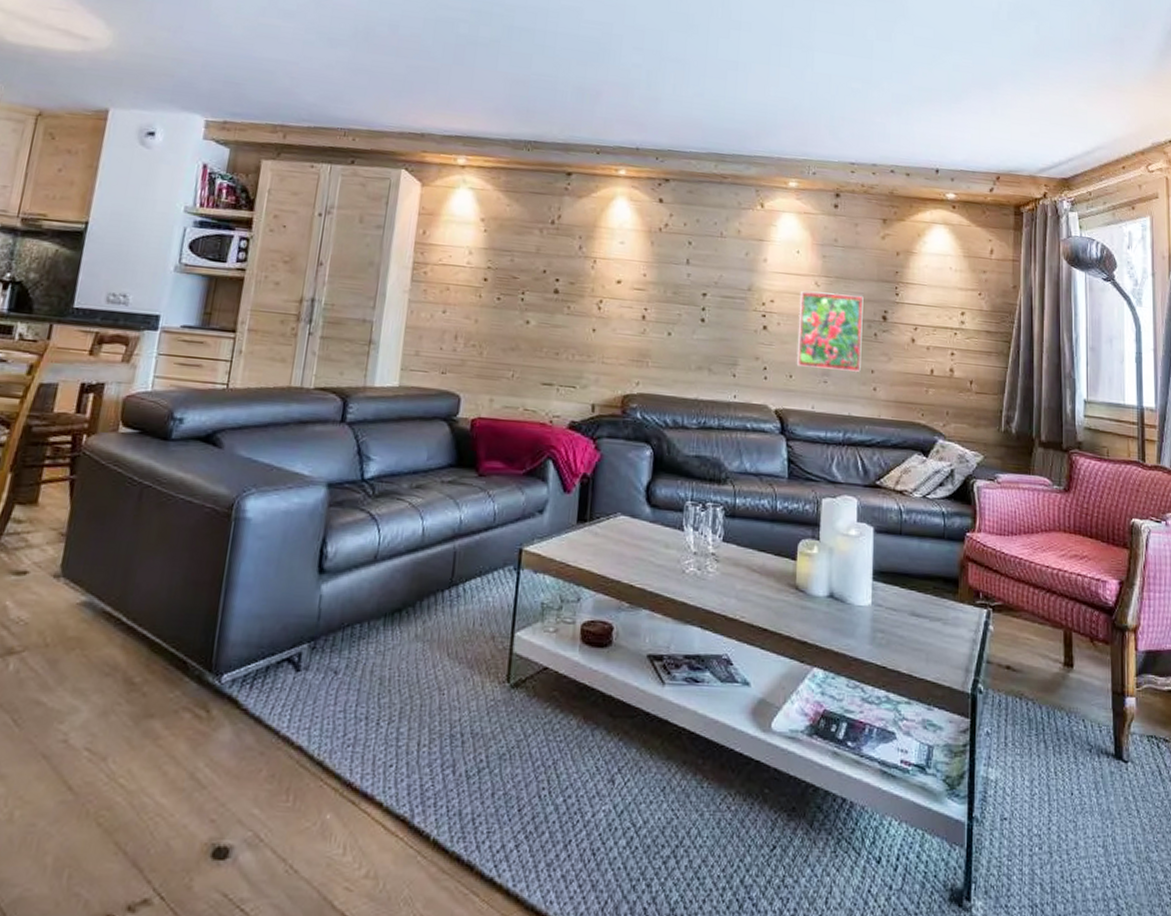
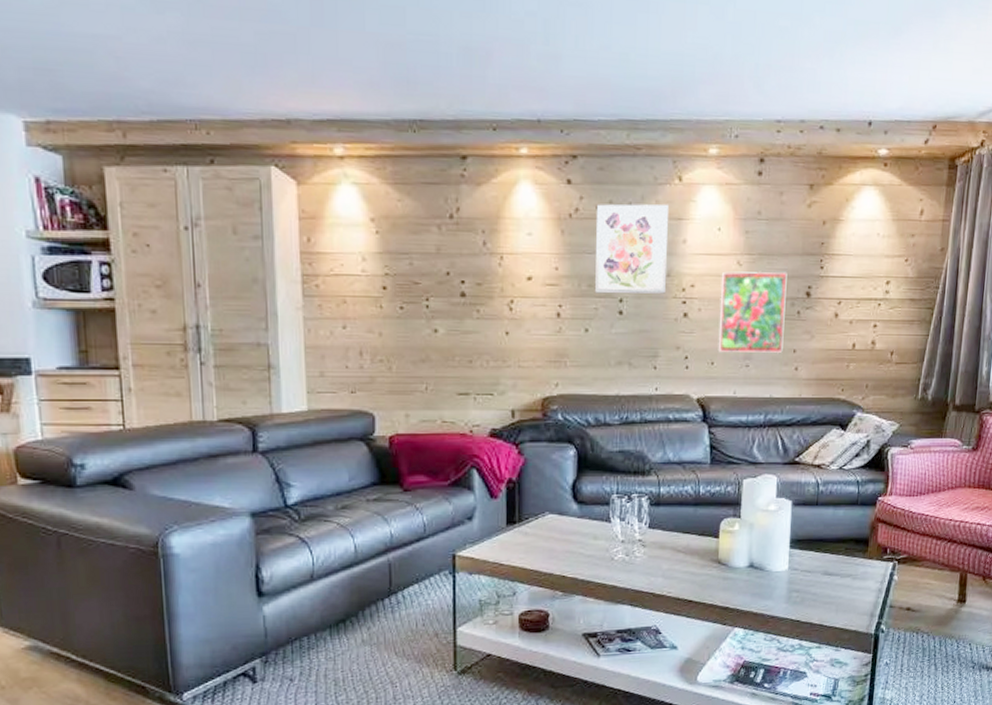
wall art: none [679,221,751,306] -> present [595,204,668,294]

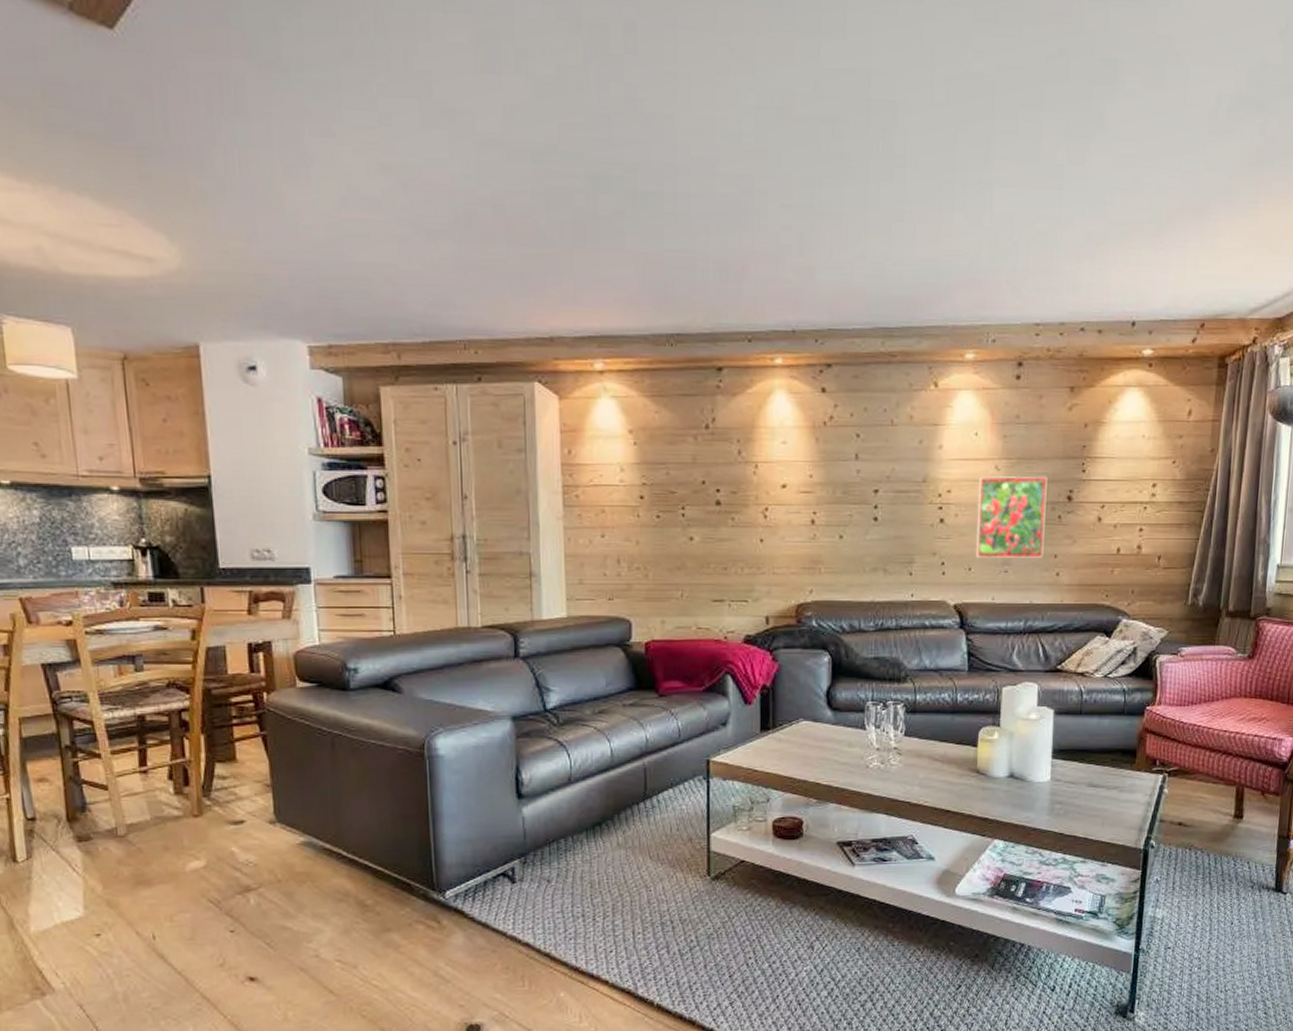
wall art: present [595,204,668,294] -> none [850,410,924,501]

